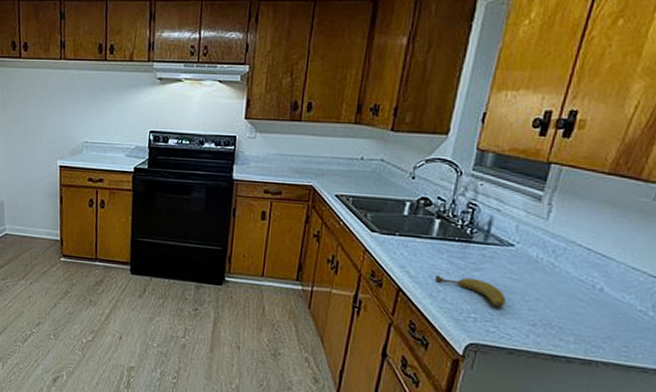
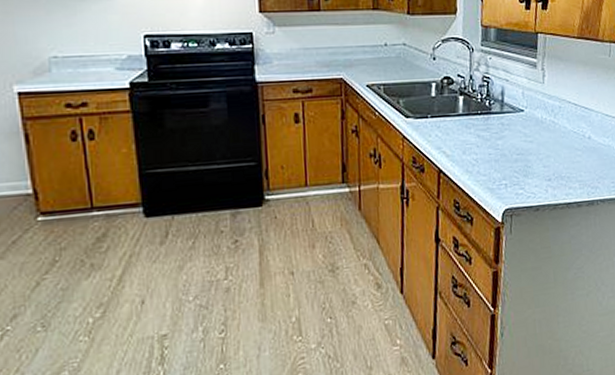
fruit: present [435,275,506,308] -> none [468,147,527,170]

